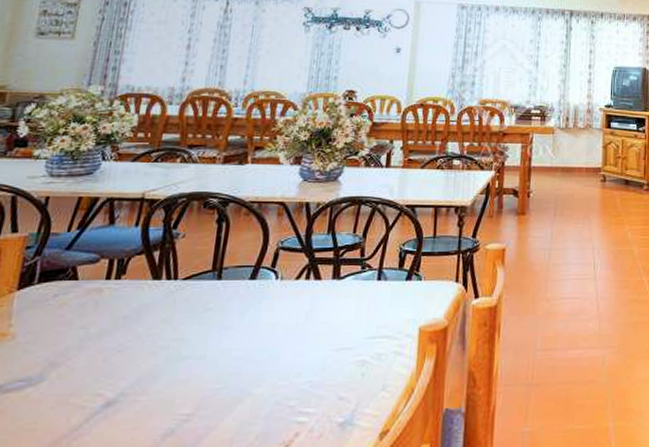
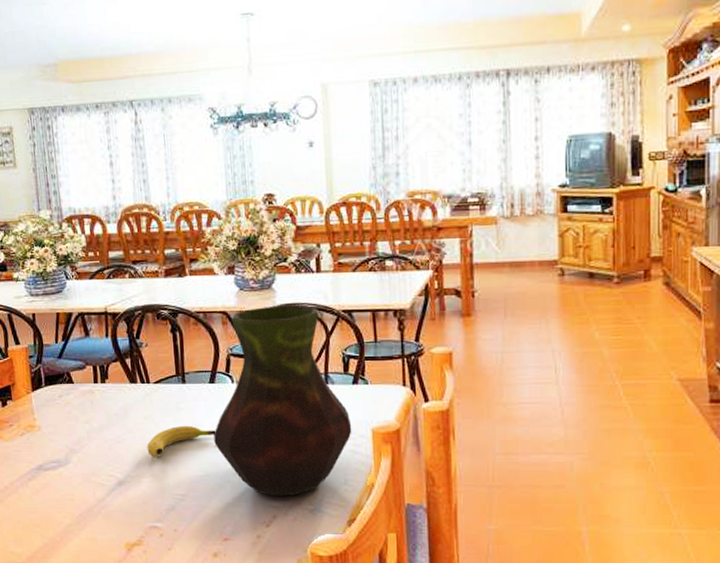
fruit: none [155,328,246,368] -> present [147,425,216,457]
vase: none [241,198,399,410] -> present [214,305,352,497]

